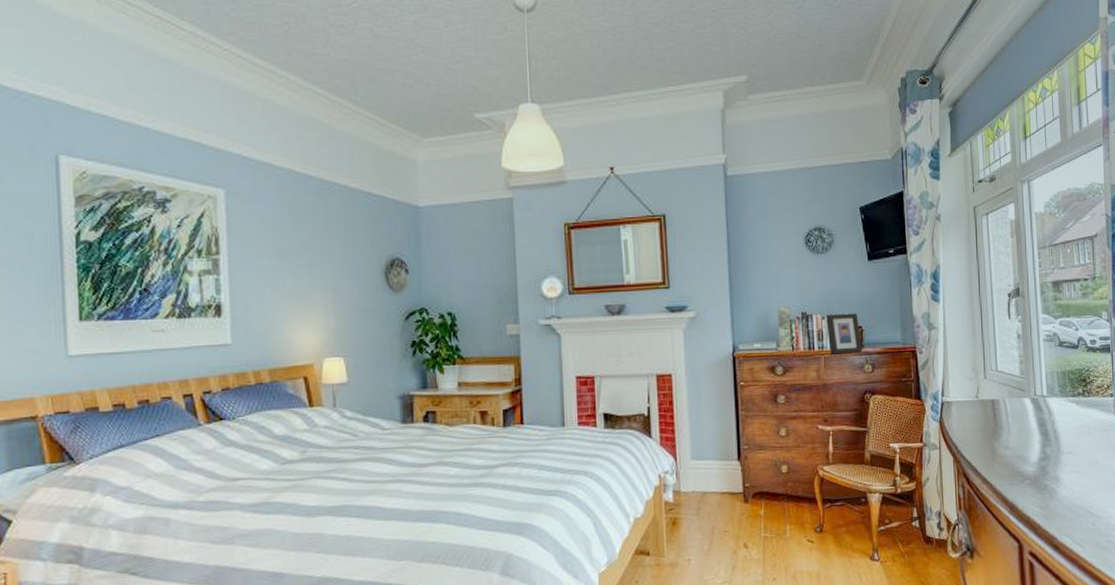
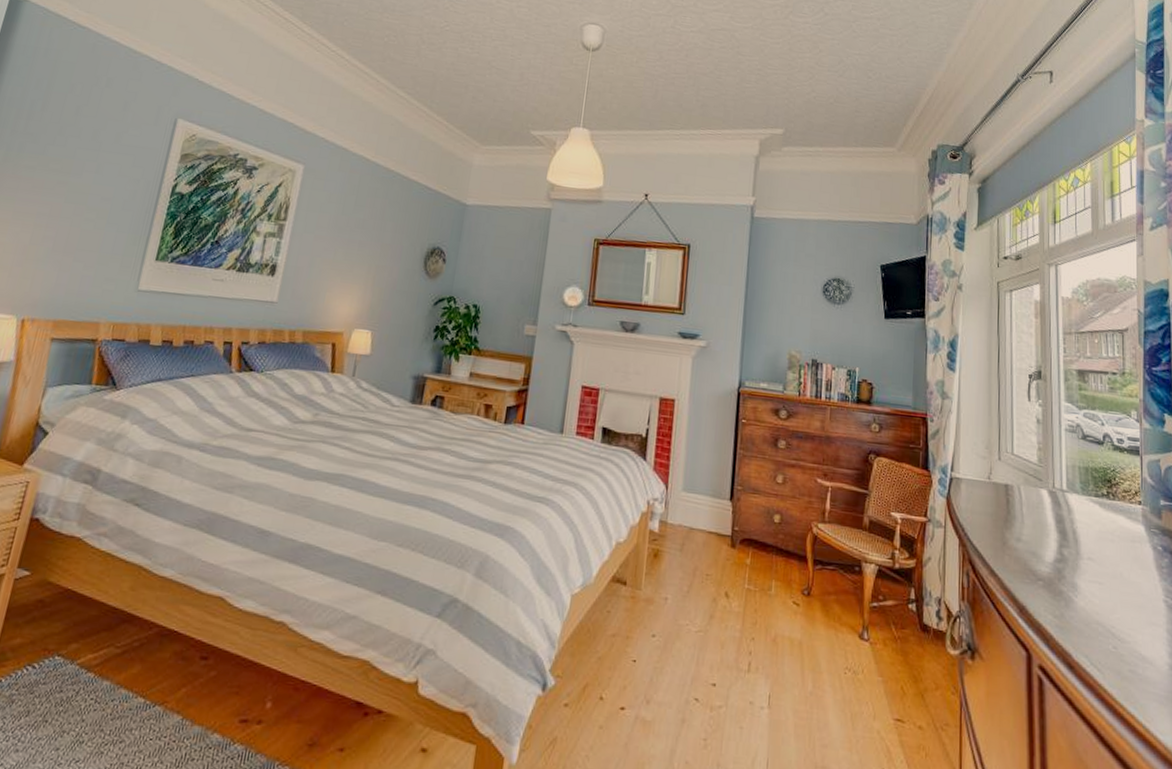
picture frame: present [826,313,862,355] -> none [836,365,871,411]

